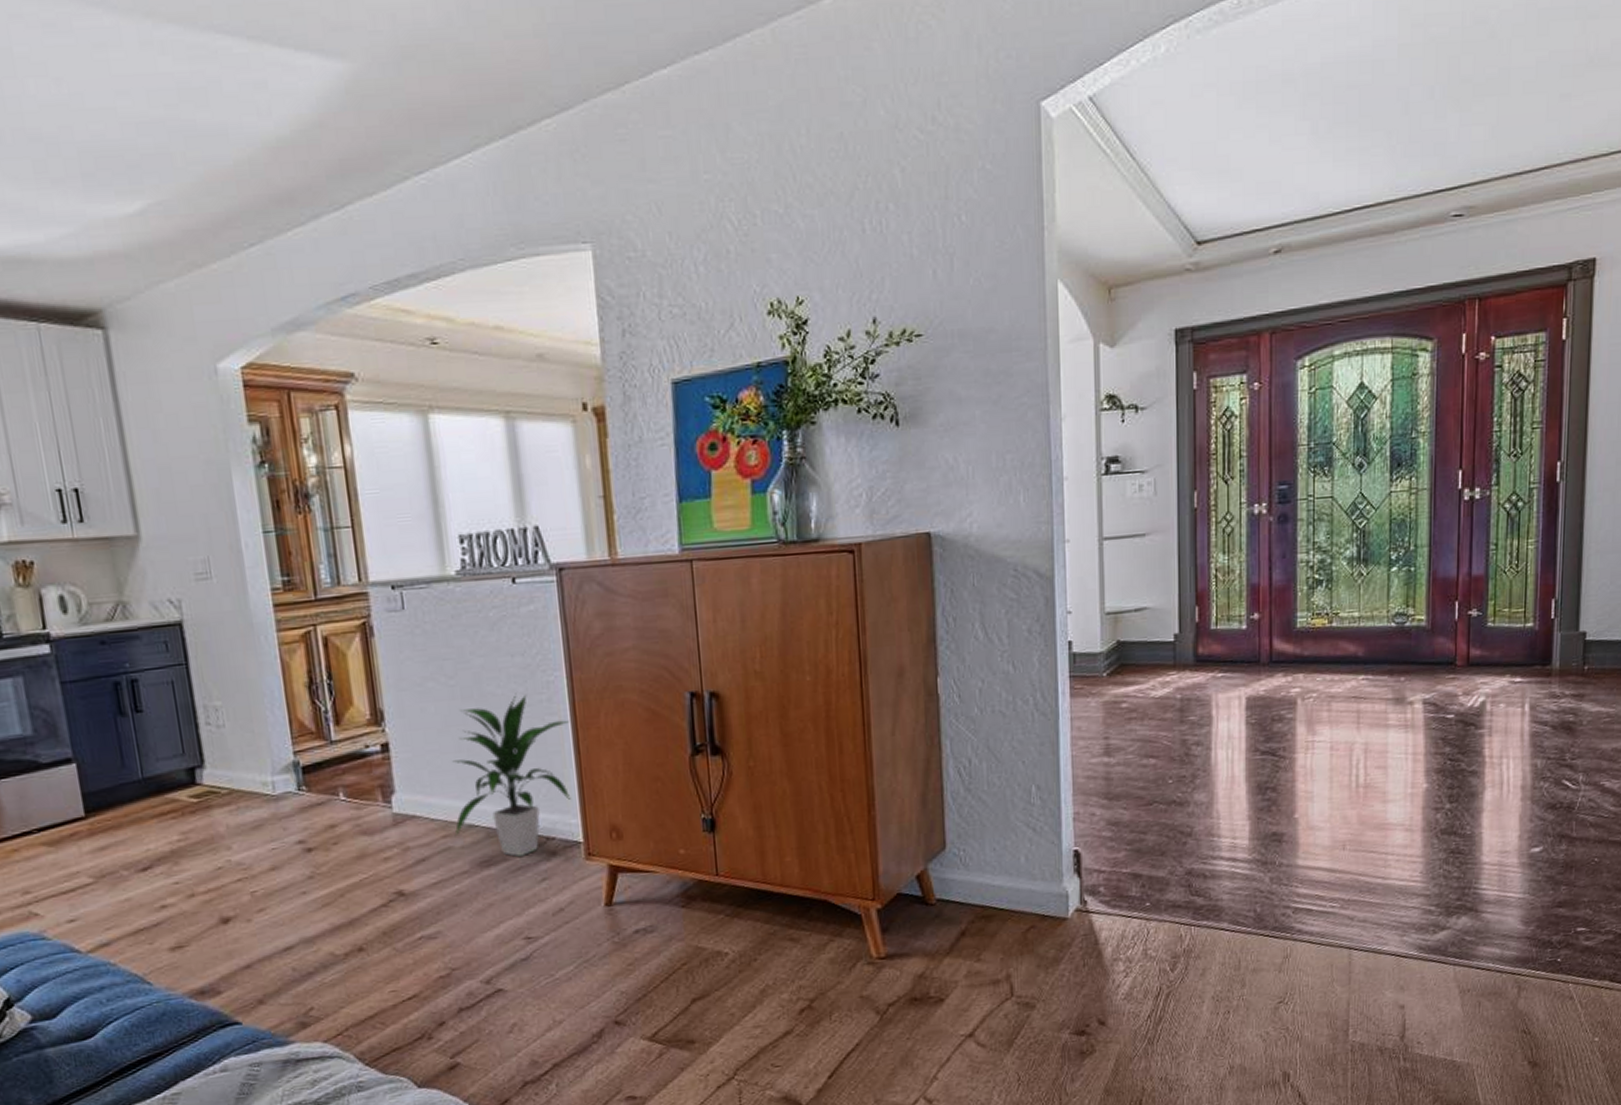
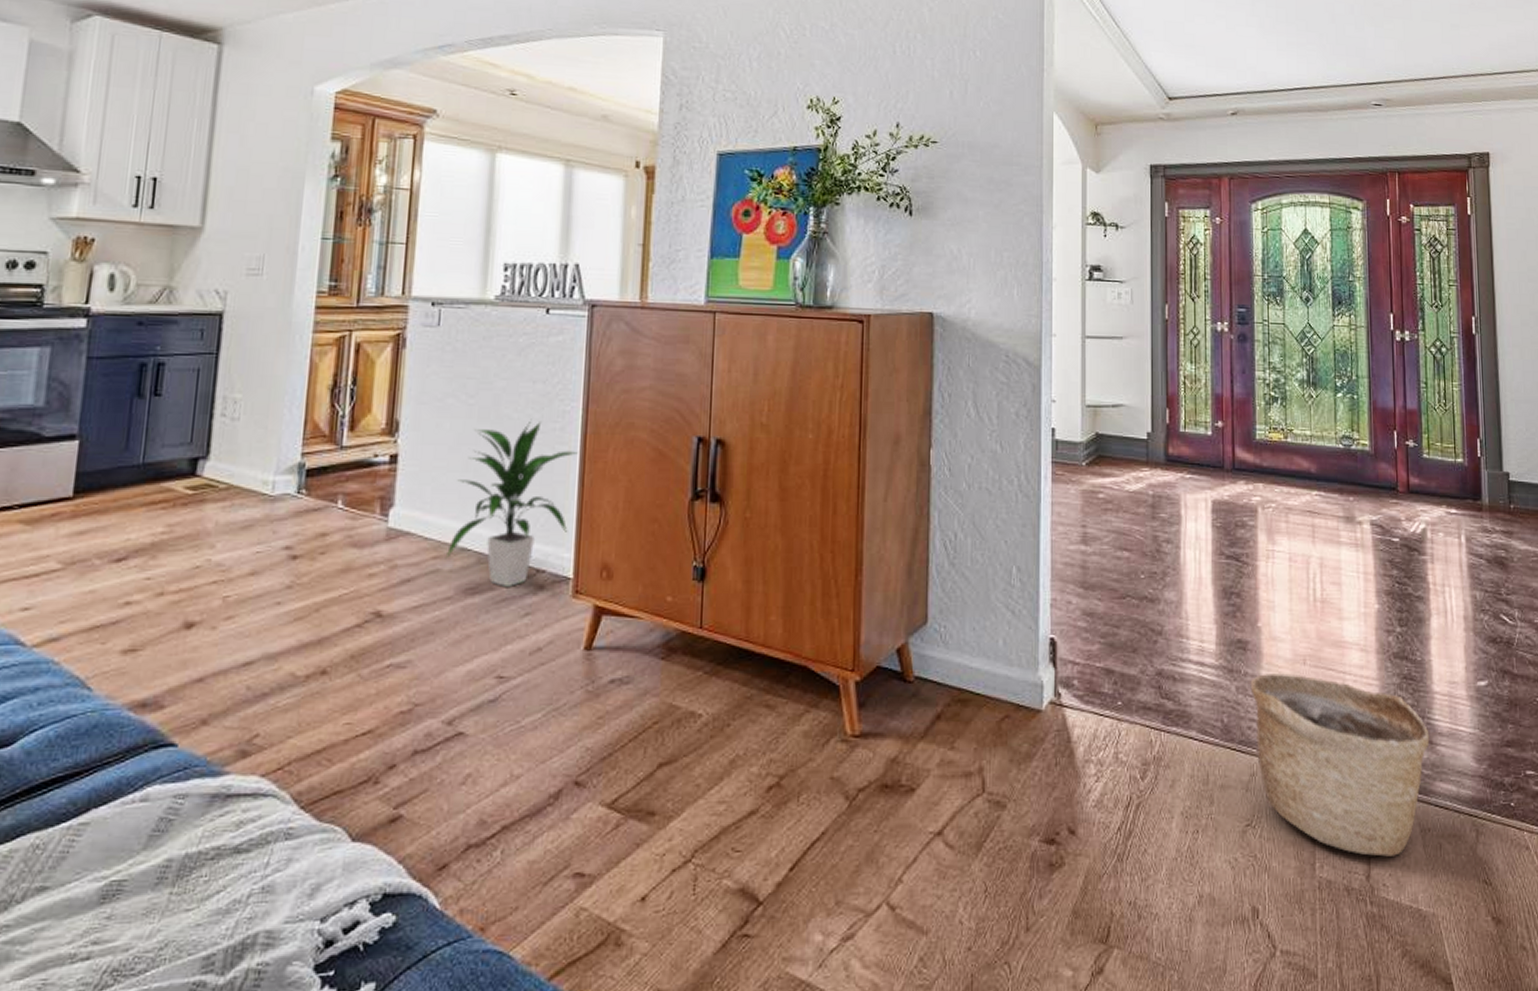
basket: none [1285,860,1475,1019] -> present [1250,673,1430,857]

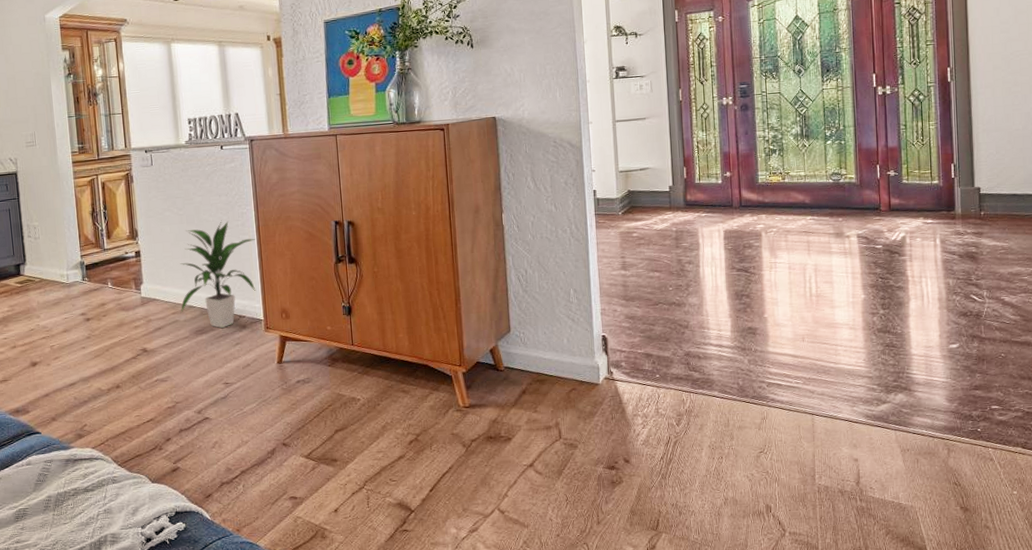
basket: present [1250,673,1430,857] -> none [759,348,909,469]

